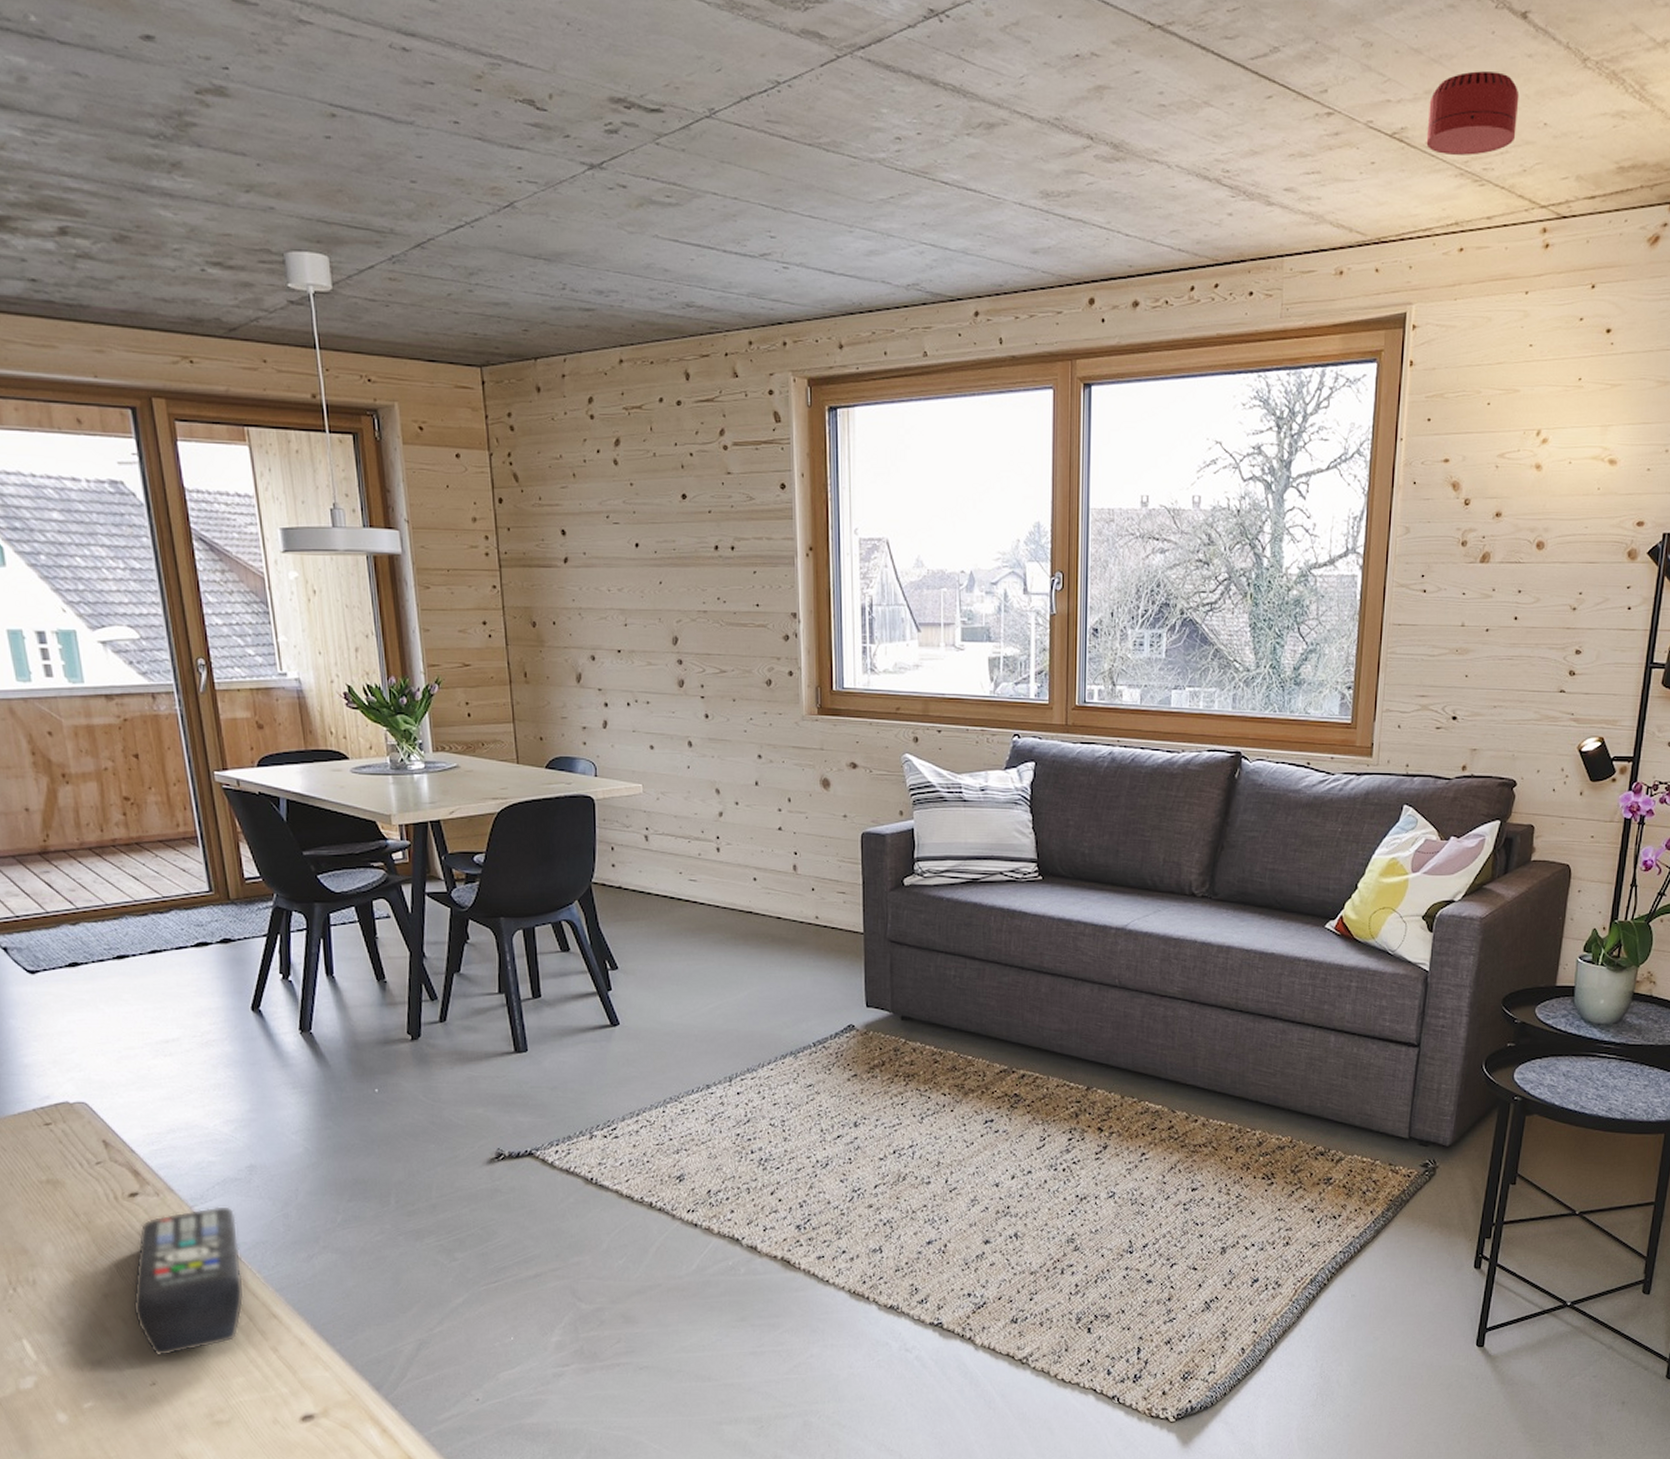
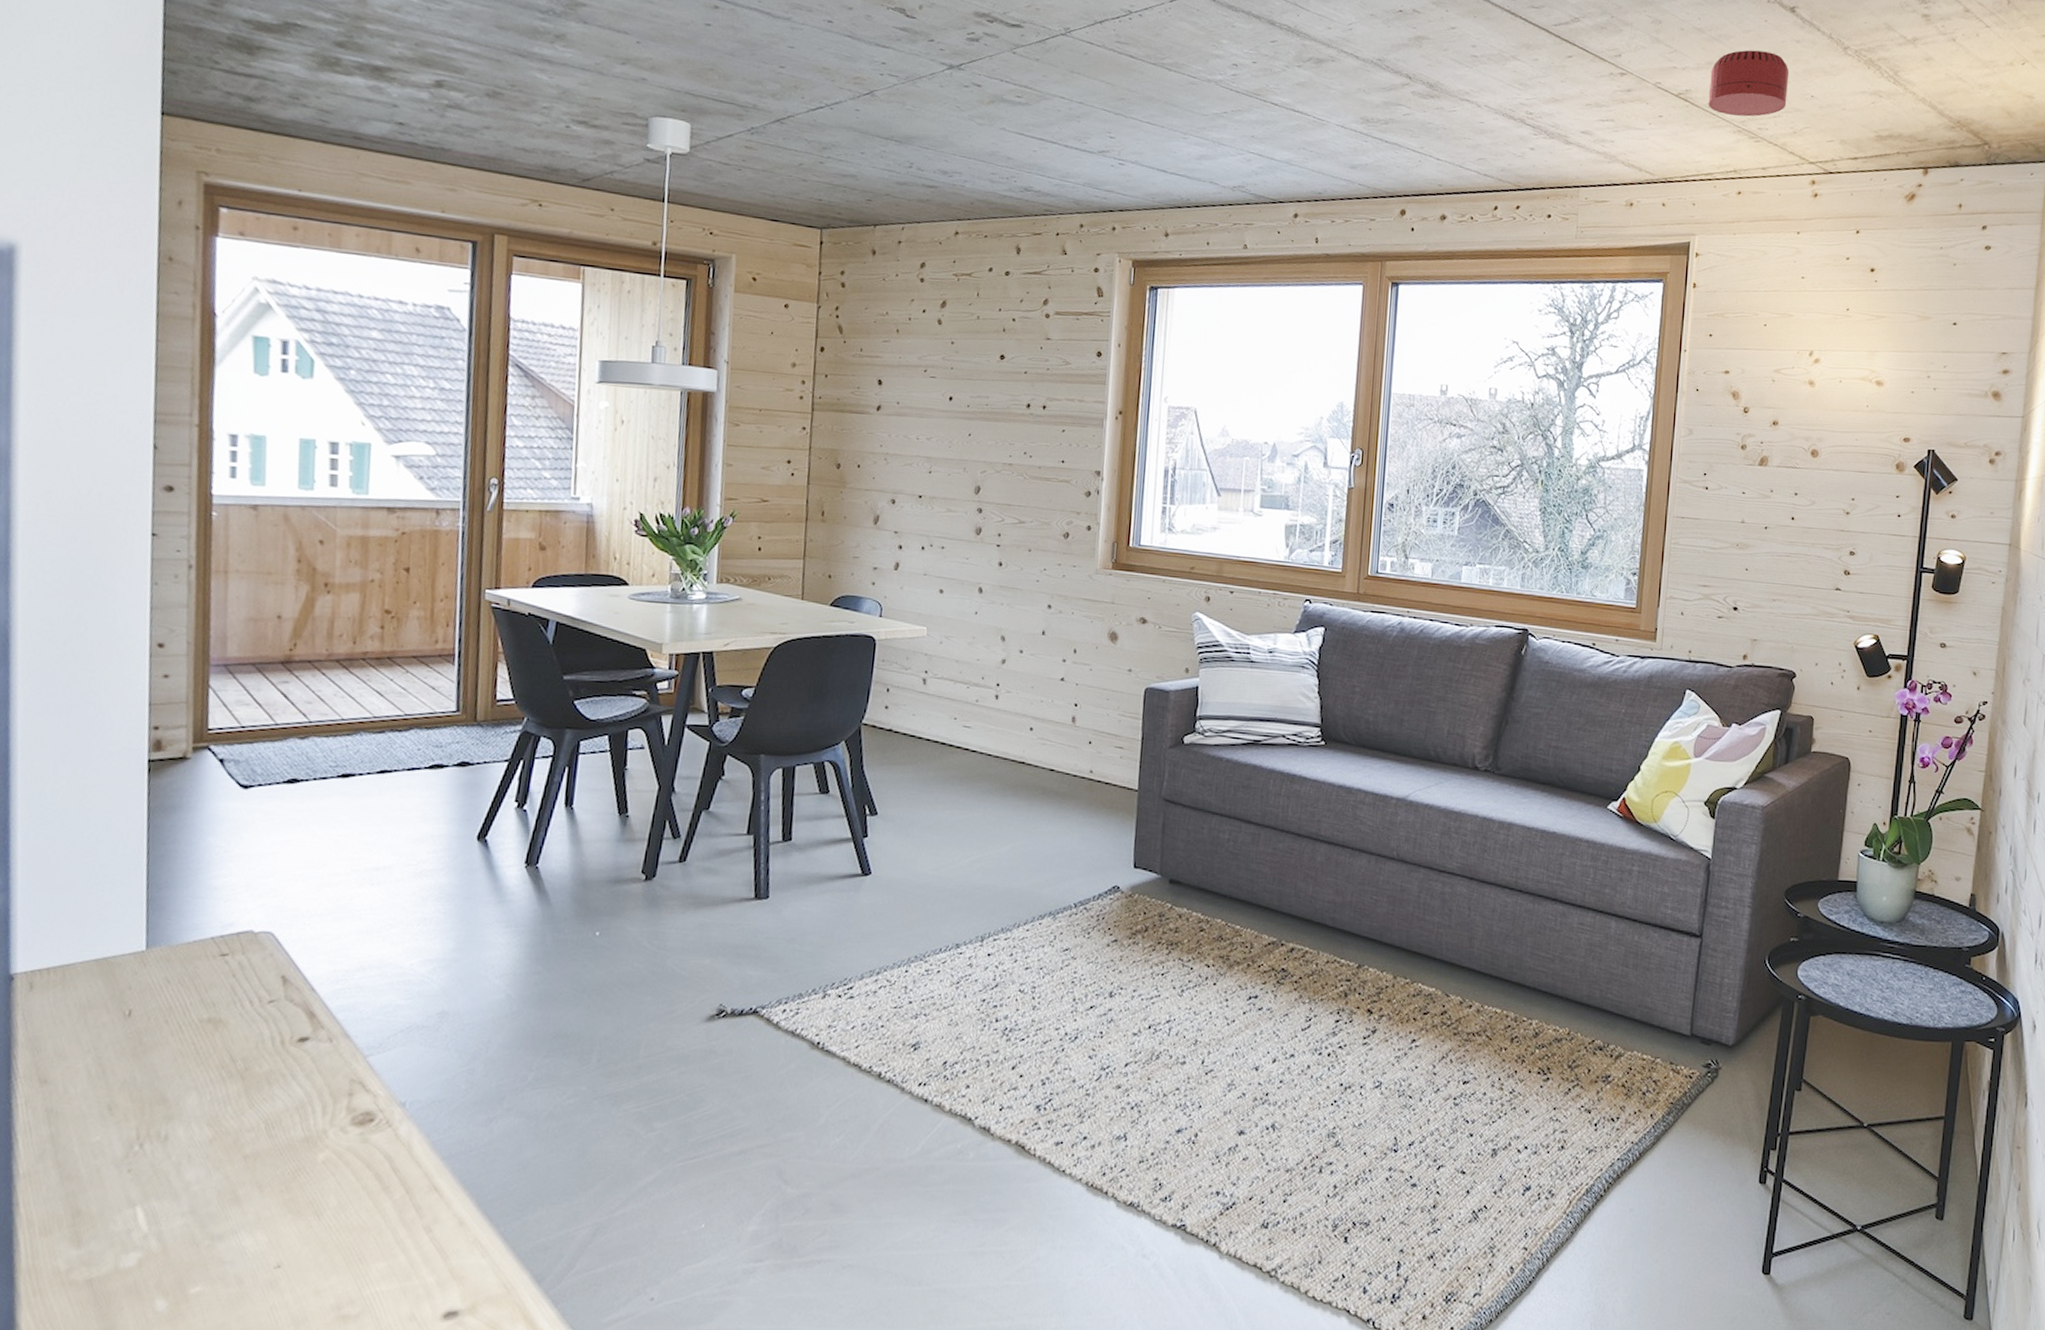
remote control: present [133,1206,244,1357] -> none [273,1057,415,1233]

